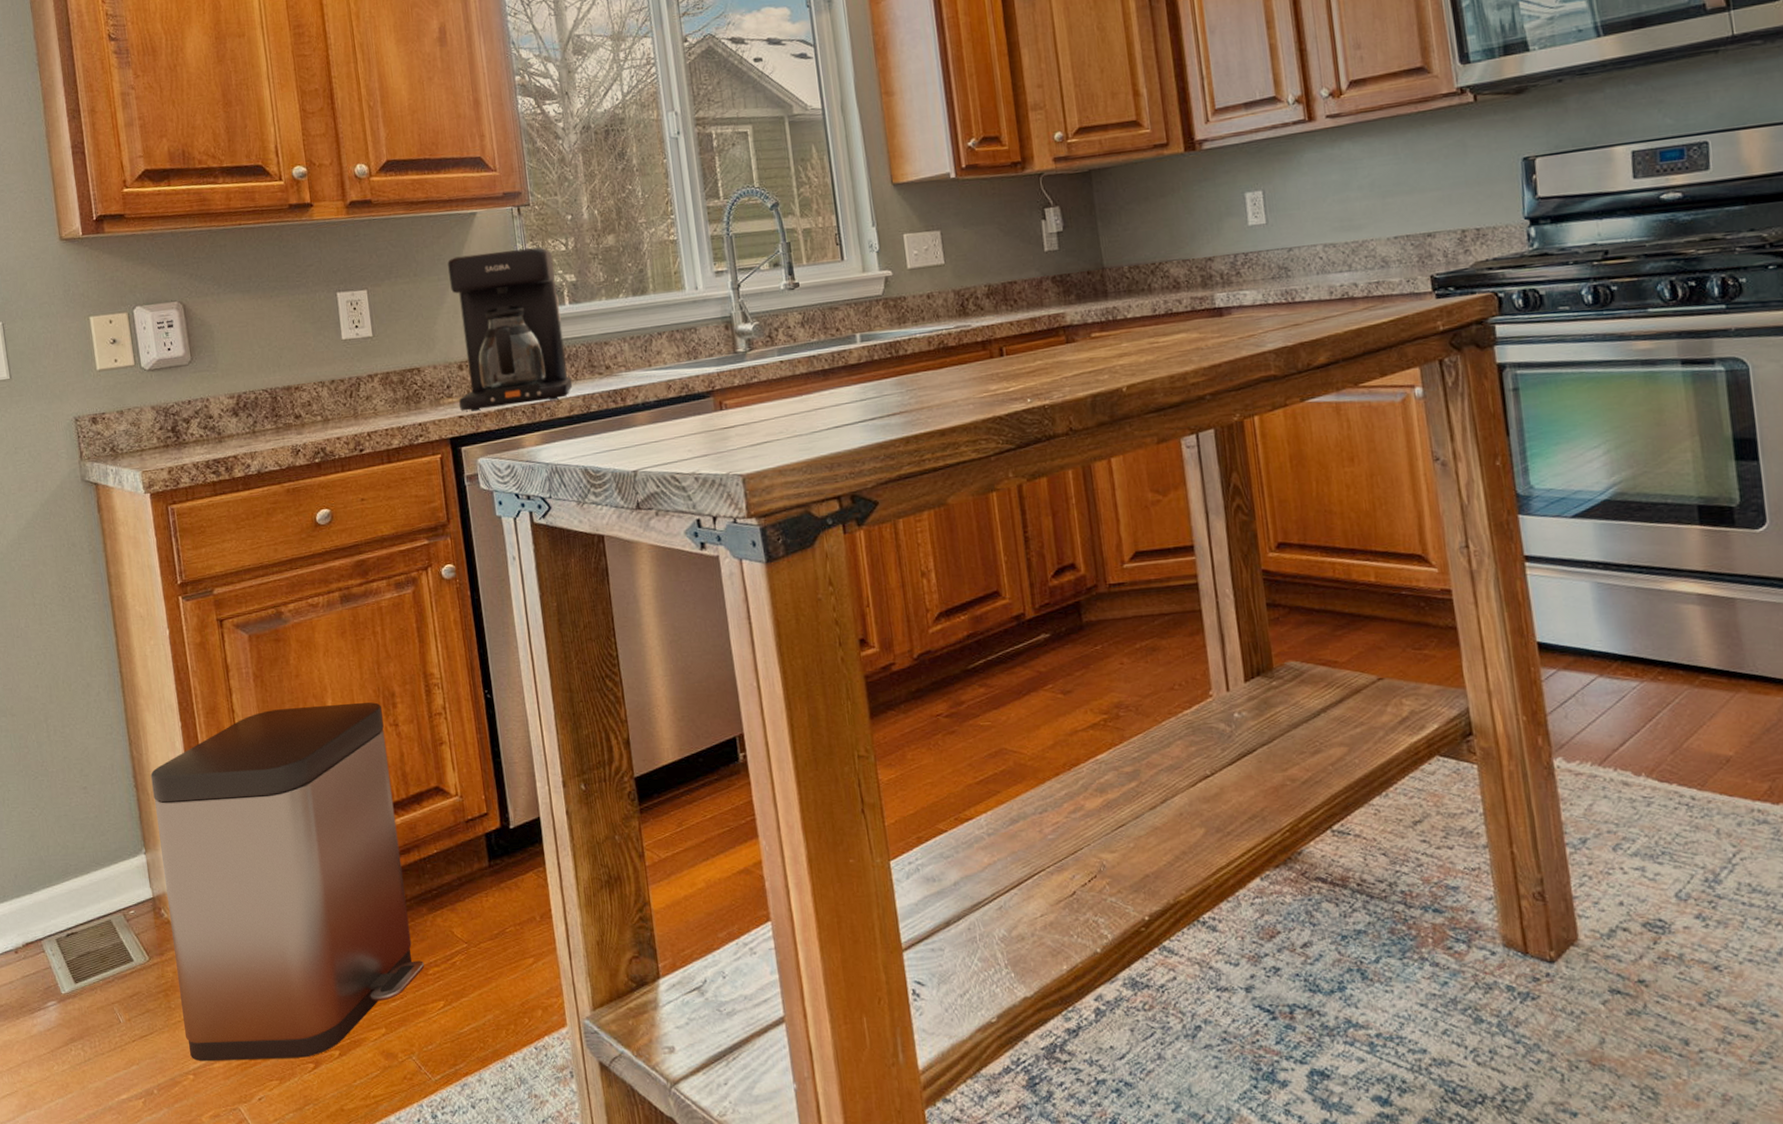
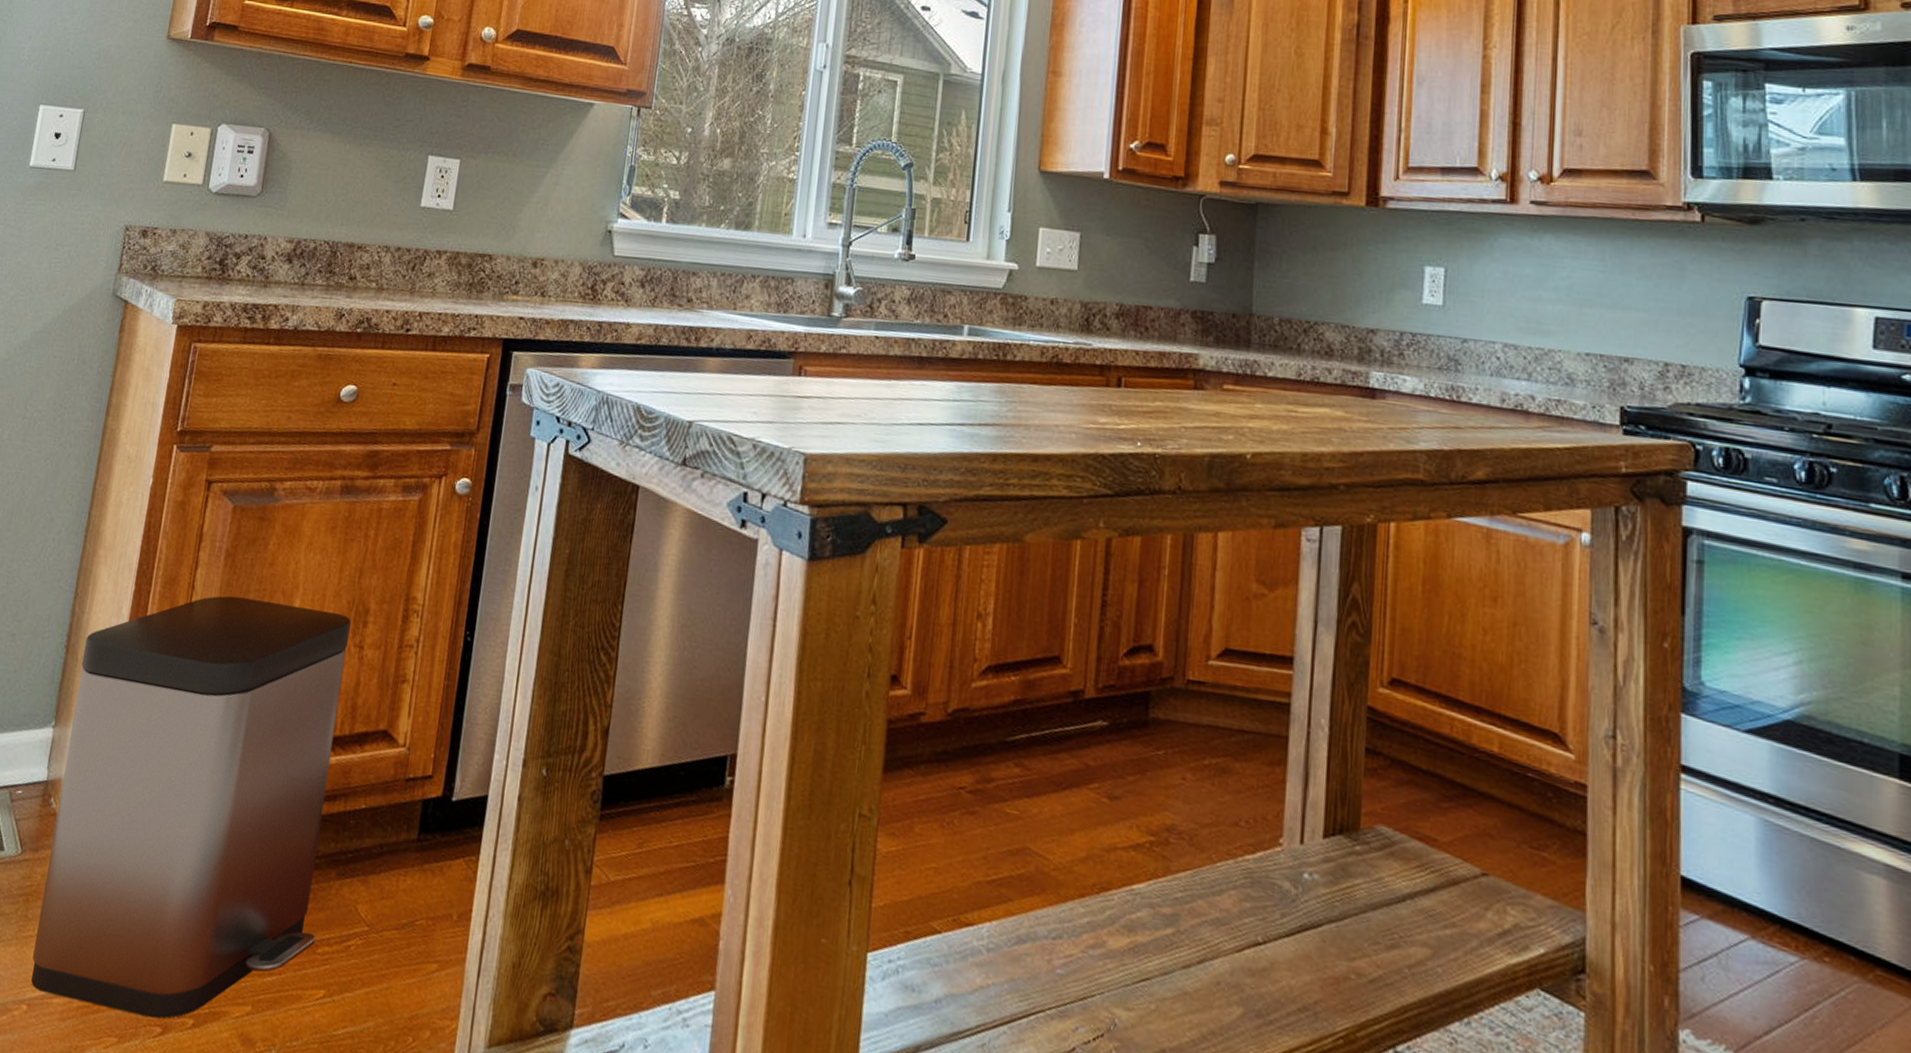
coffee maker: present [447,247,573,412] -> none [523,145,661,323]

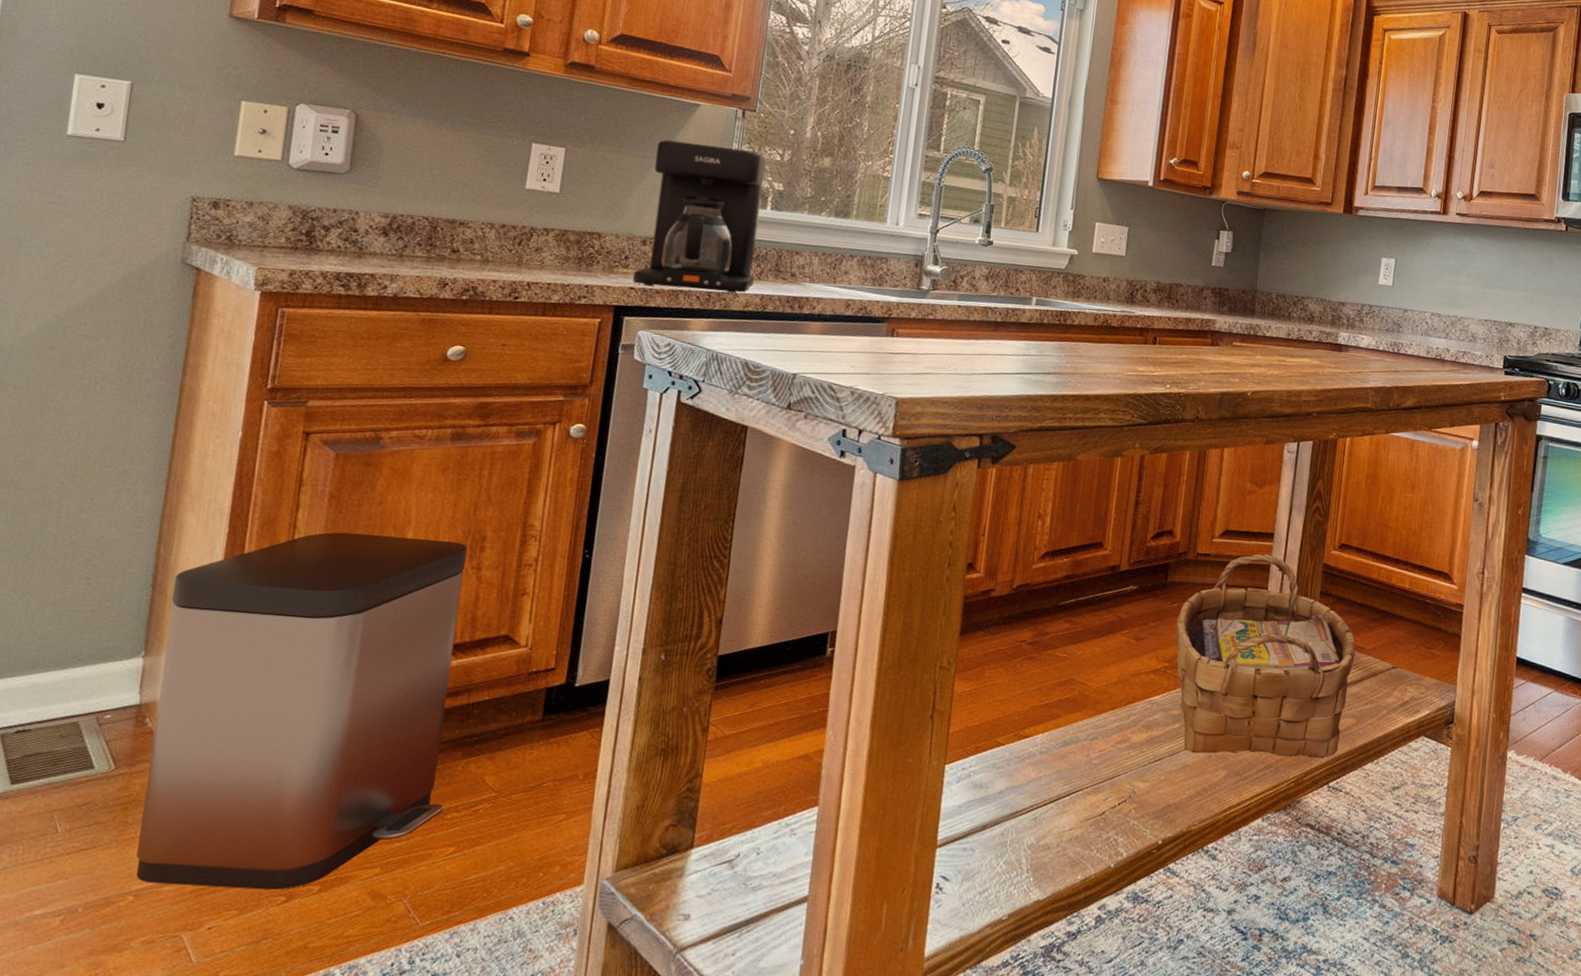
coffee maker: none [523,145,661,323] -> present [633,139,766,293]
woven basket: none [1163,685,1424,1006] -> present [1176,554,1356,759]

